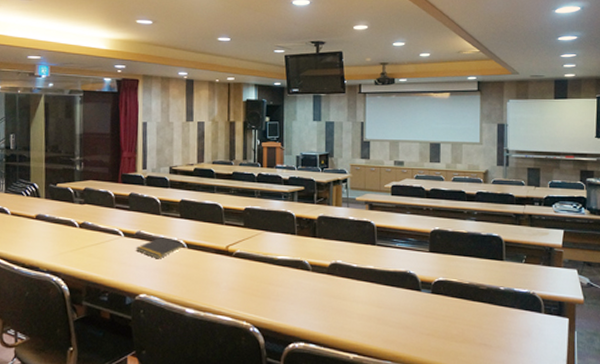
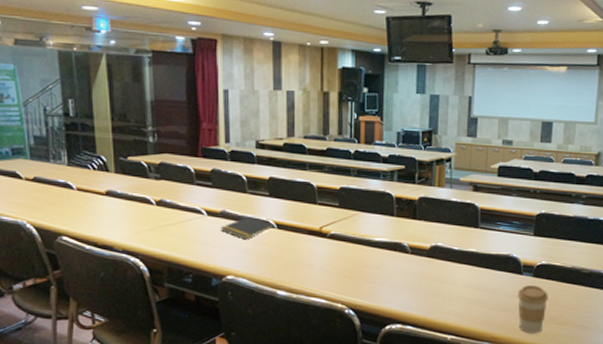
coffee cup: none [417,302,448,351] -> present [517,285,548,333]

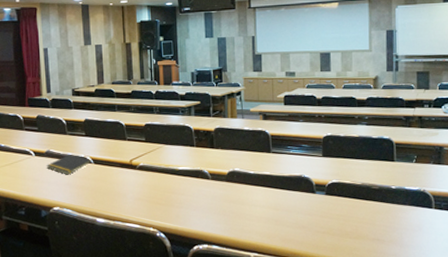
coffee cup: present [517,285,548,333] -> none [312,203,342,248]

